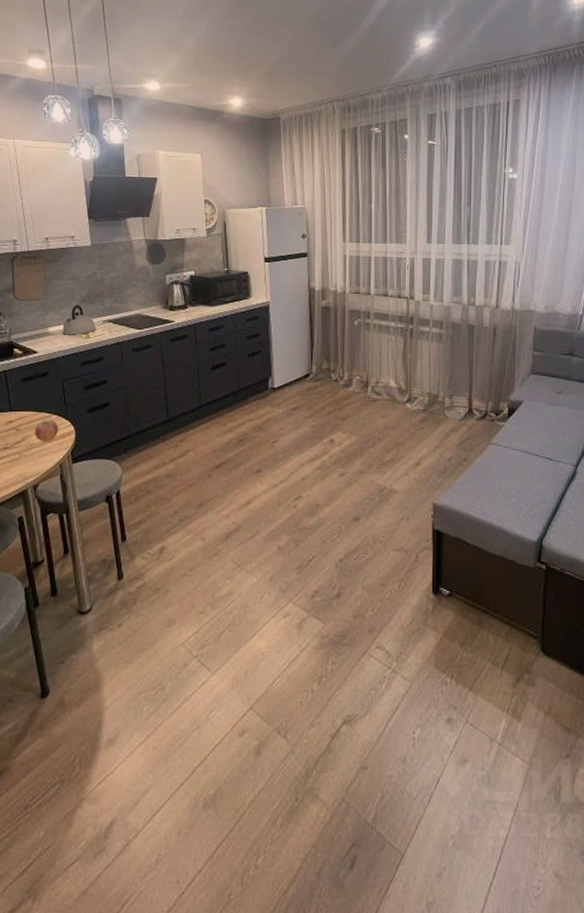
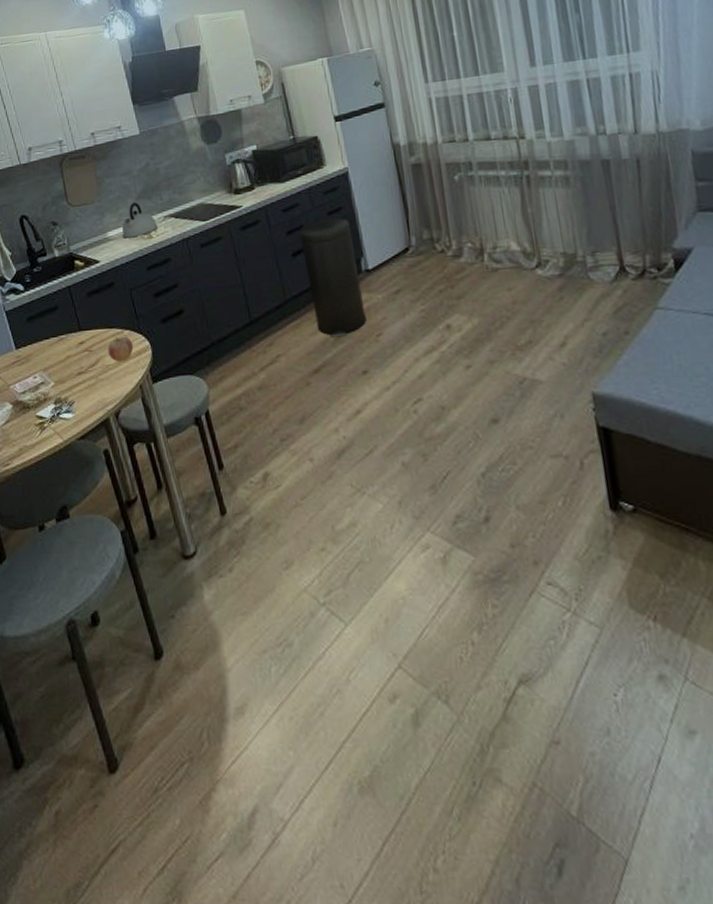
pedal bin: none [220,341,266,440] -> present [299,217,366,338]

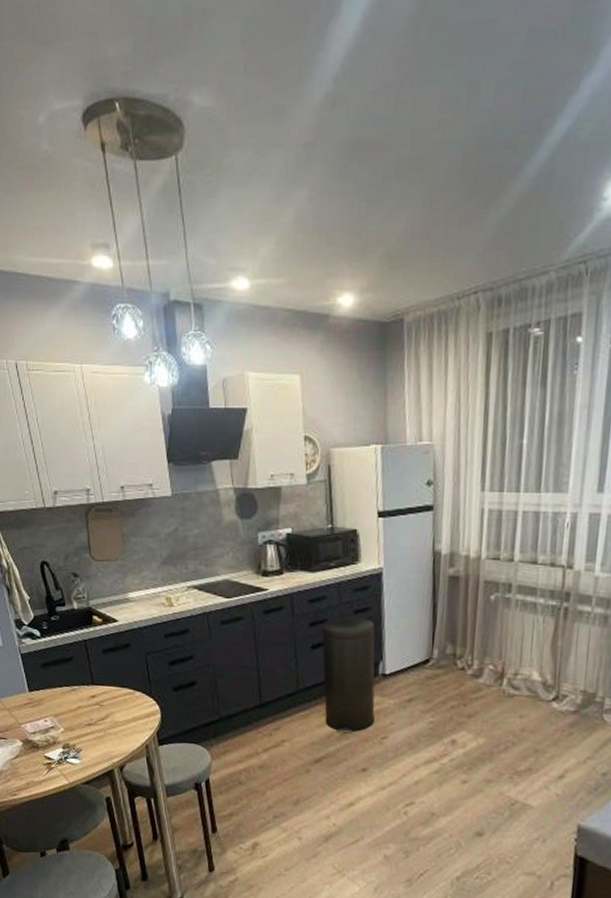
fruit: present [108,336,134,362] -> none [118,696,144,721]
kettle: present [122,202,158,239] -> none [143,567,180,603]

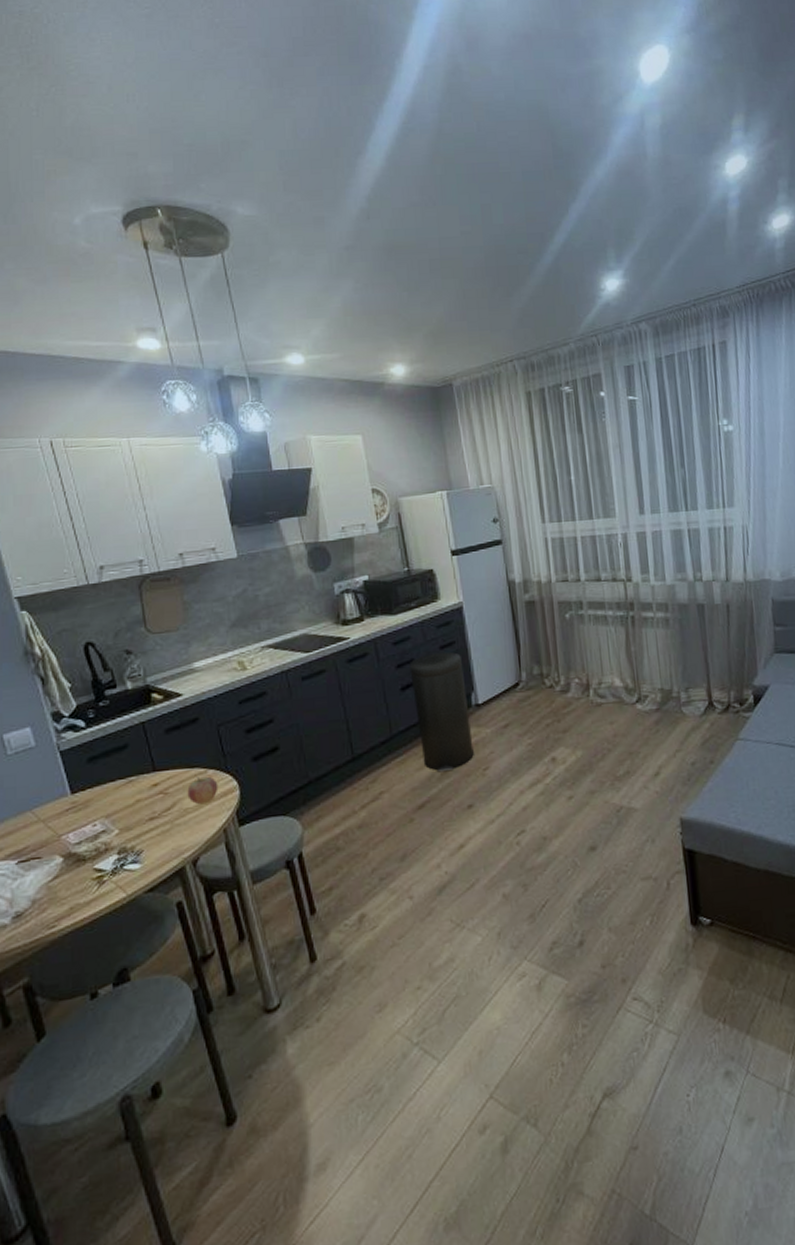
fruit: none [118,696,144,721] -> present [187,776,219,805]

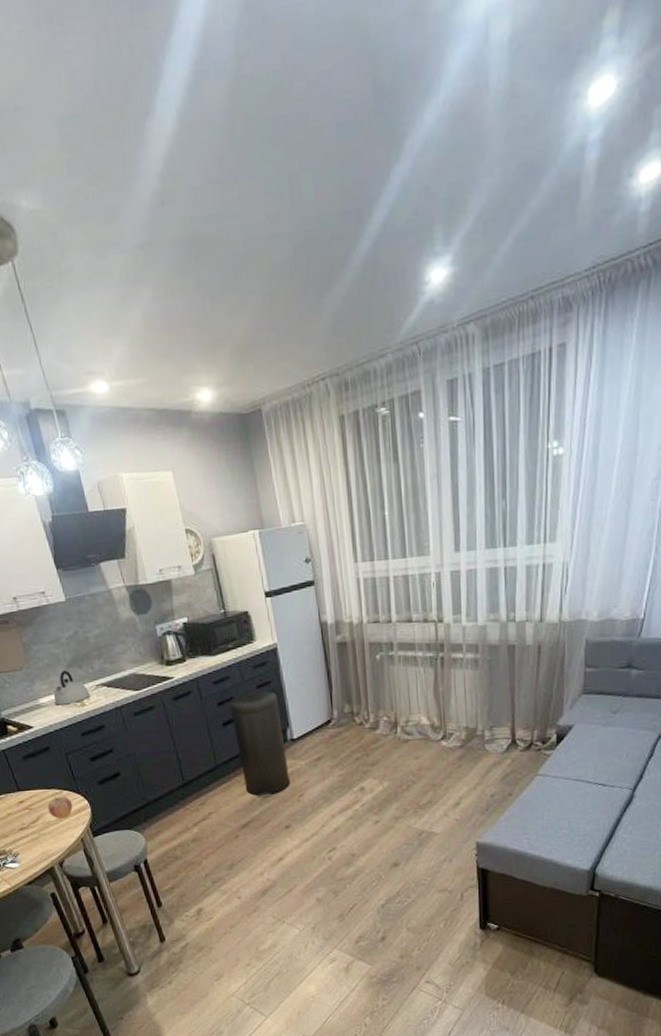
kettle: none [211,631,253,670] -> present [54,670,90,706]

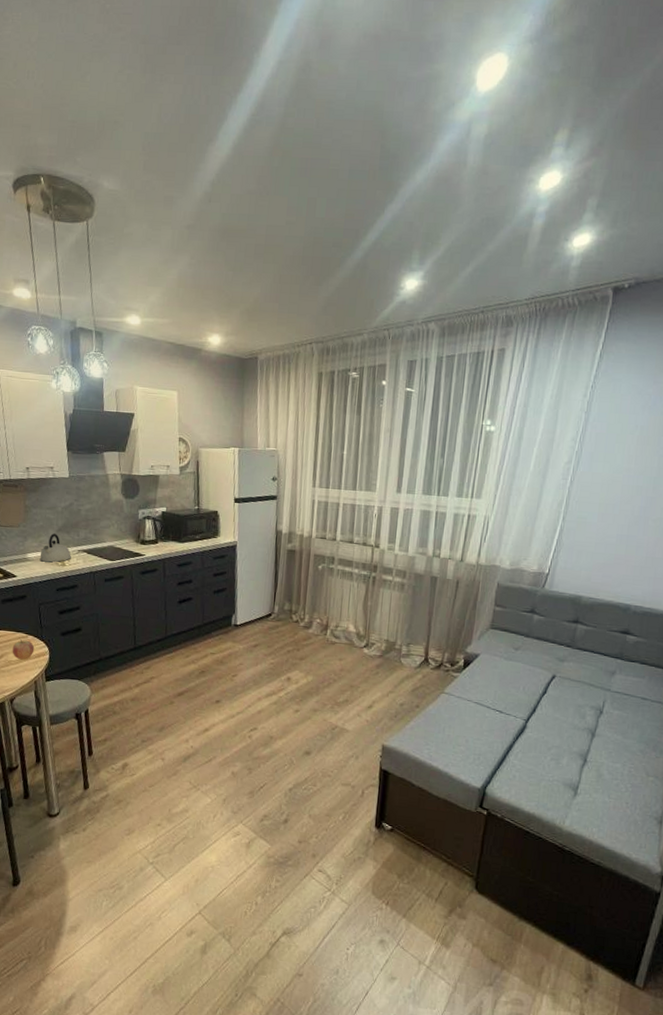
pedal bin: present [229,690,290,798] -> none [187,578,230,672]

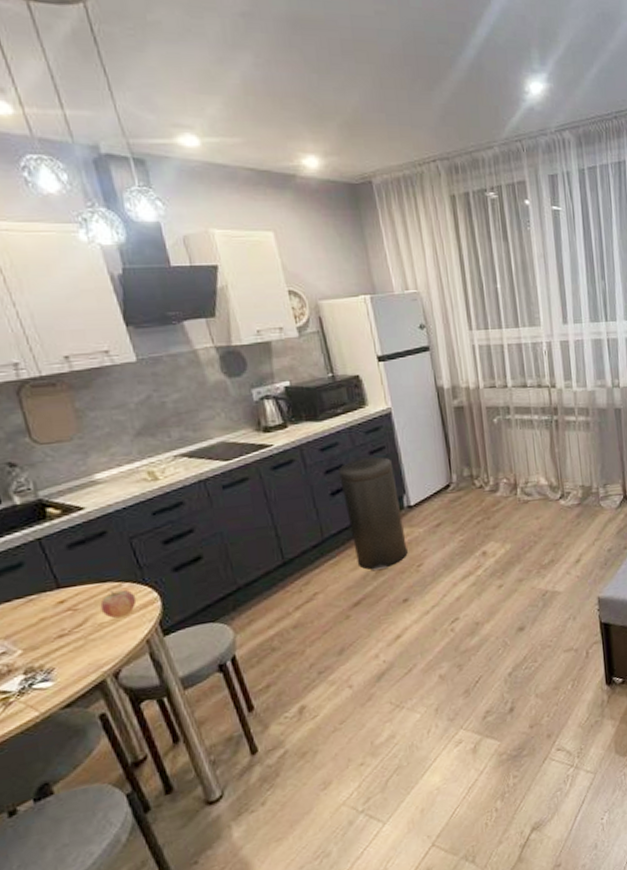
kettle: present [39,533,71,563] -> none [115,440,165,481]
pedal bin: none [187,578,230,672] -> present [338,456,408,572]

